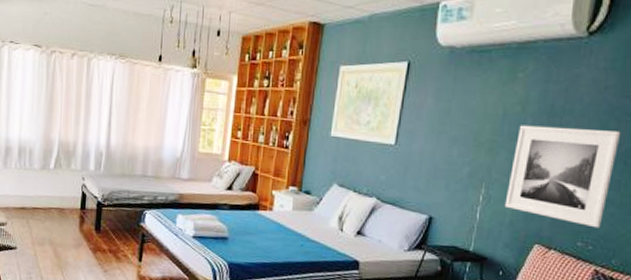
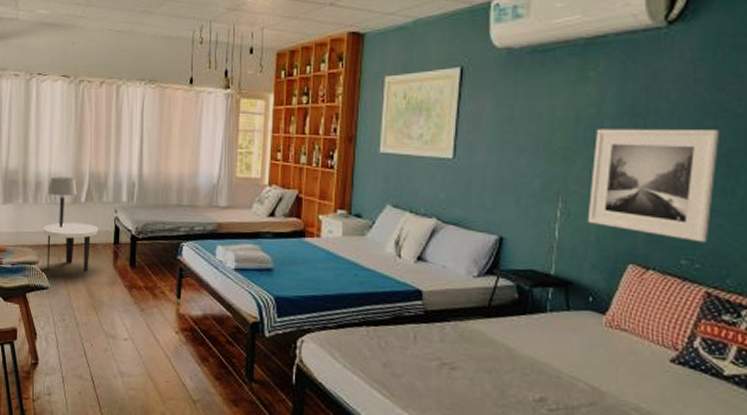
side table: none [12,187,66,234] -> present [43,222,99,272]
table lamp: none [17,142,46,192] -> present [47,176,77,227]

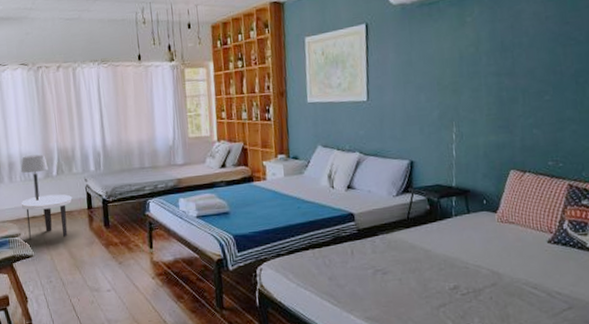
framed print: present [587,128,720,243] -> none [476,55,568,146]

